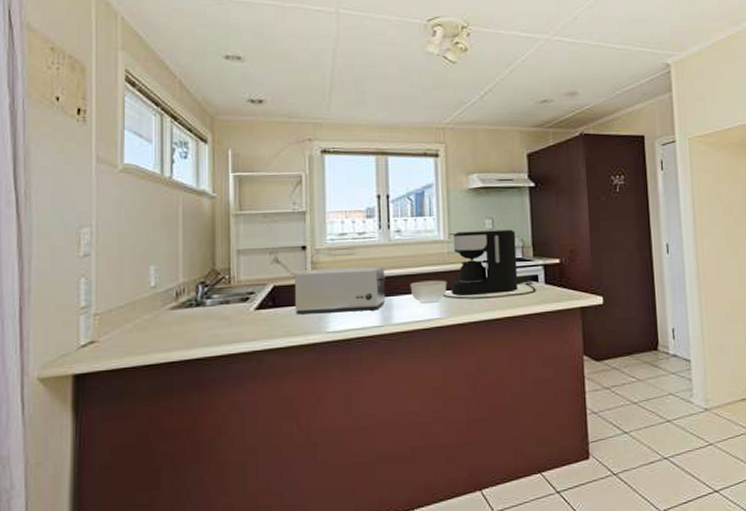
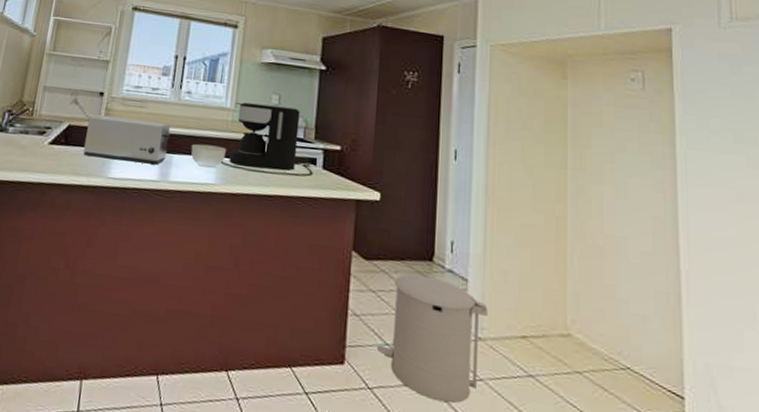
trash can: none [616,364,711,471] -> present [376,274,488,403]

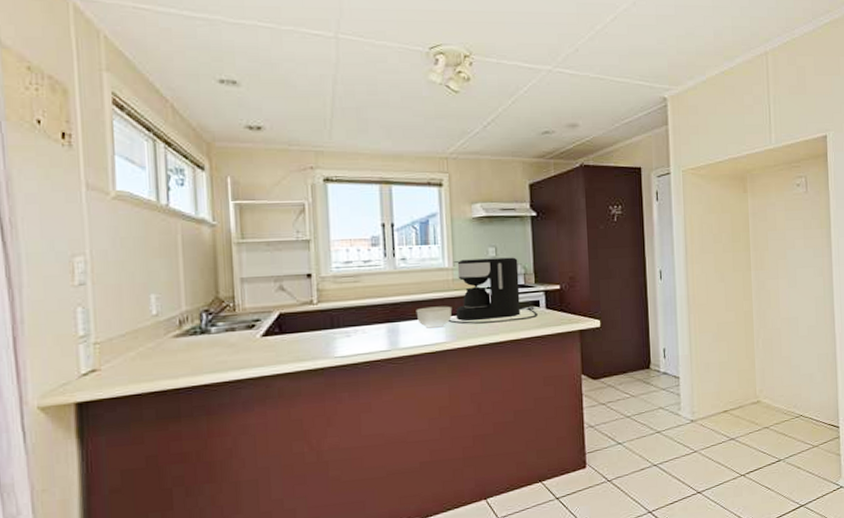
toaster: present [83,115,171,165] -> none [301,293,393,341]
trash can: present [376,274,488,403] -> none [611,381,697,476]

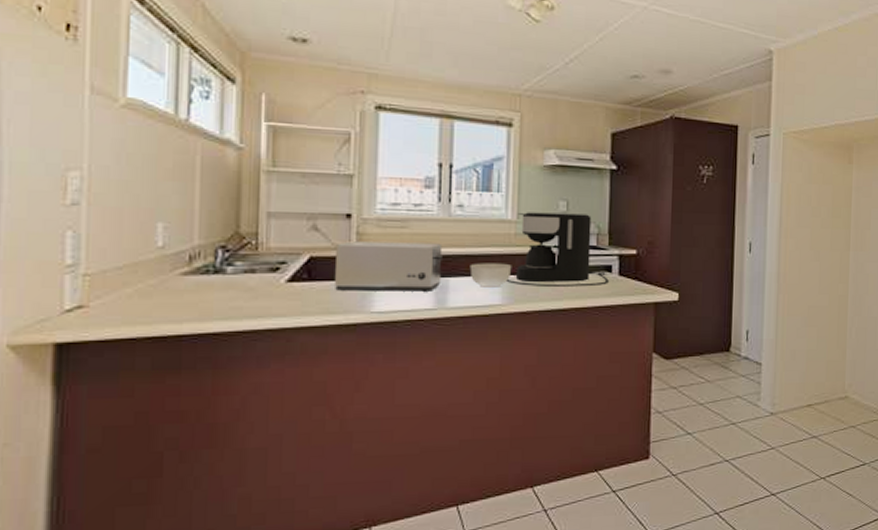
toaster: none [301,293,393,341] -> present [335,241,443,291]

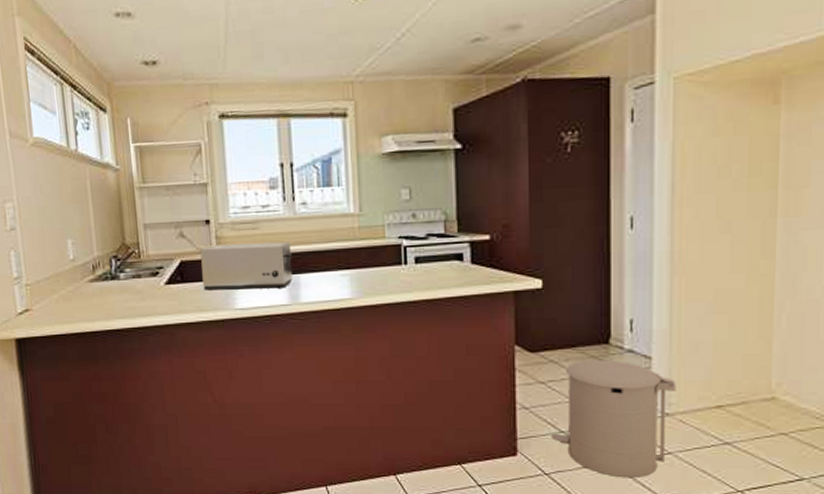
bowl: present [469,263,512,289] -> none [318,257,359,284]
coffee maker: present [505,212,609,287] -> none [353,200,460,279]
trash can: none [679,366,779,474] -> present [550,360,676,479]

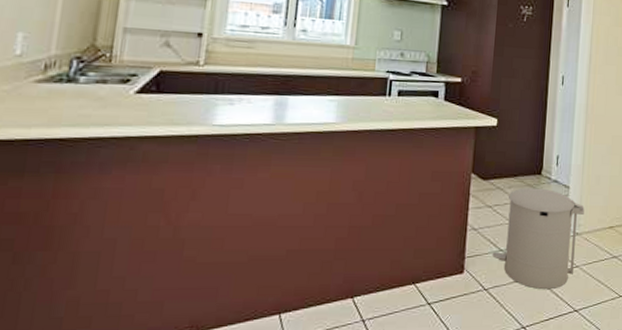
toaster: present [200,242,293,291] -> none [181,58,285,108]

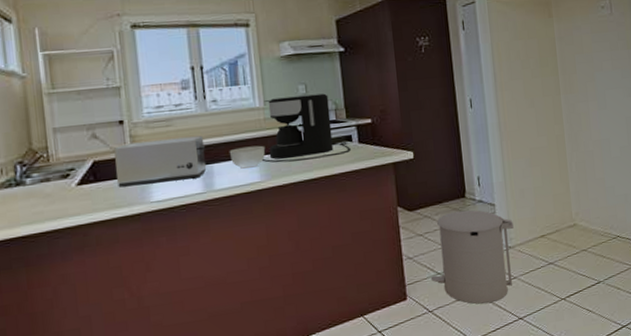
toaster: none [181,58,285,108] -> present [114,135,207,187]
bowl: none [308,83,348,108] -> present [229,145,266,170]
coffee maker: none [341,39,435,110] -> present [261,93,351,163]

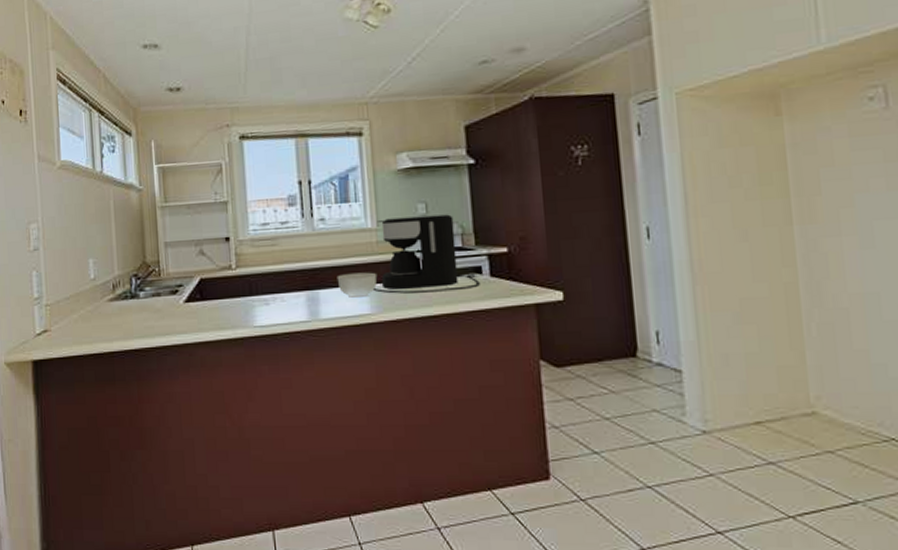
toaster: present [114,135,207,187] -> none [220,257,312,308]
trash can: present [430,209,514,304] -> none [583,374,711,504]

